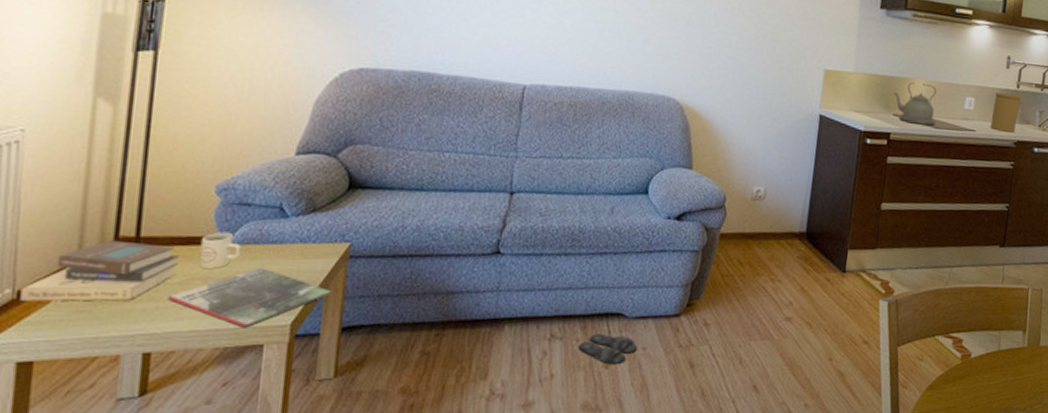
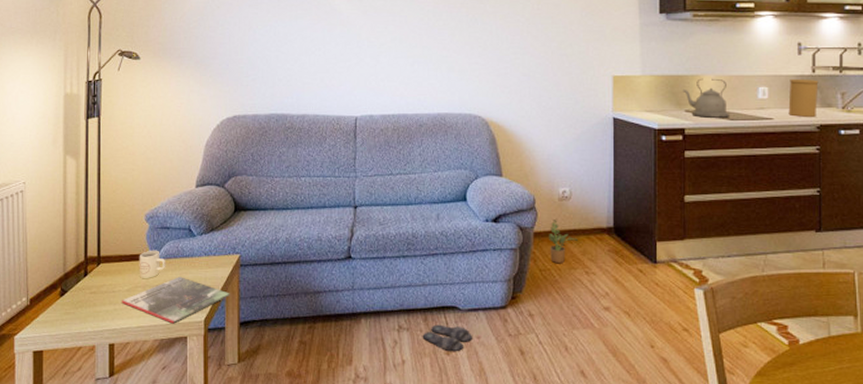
books: present [19,240,179,302] -> none [31,259,126,306]
potted plant: none [735,221,768,270] -> present [549,220,579,264]

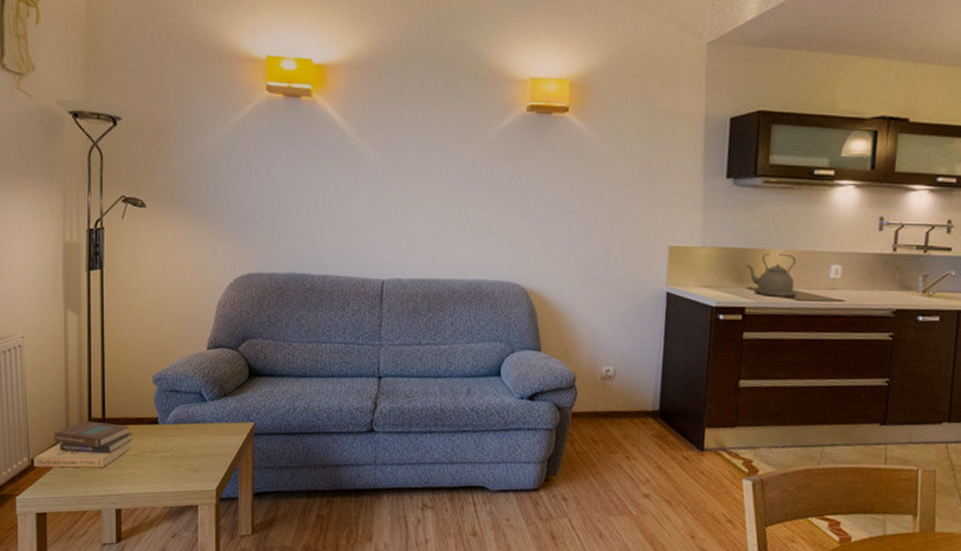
books: none [31,259,126,306] -> present [33,420,132,468]
magazine: present [121,276,230,324] -> none [127,443,244,492]
mug: present [139,250,166,279] -> none [146,414,176,444]
slippers: present [422,324,472,351] -> none [447,504,501,533]
potted plant: present [549,220,579,264] -> none [588,400,621,447]
canister: present [788,78,819,117] -> none [862,257,899,301]

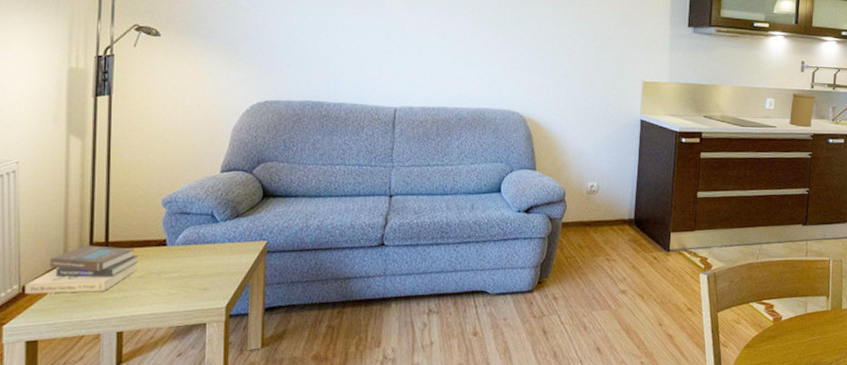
kettle: present [746,252,796,299] -> none [703,88,741,125]
canister: none [862,257,899,301] -> present [789,92,816,127]

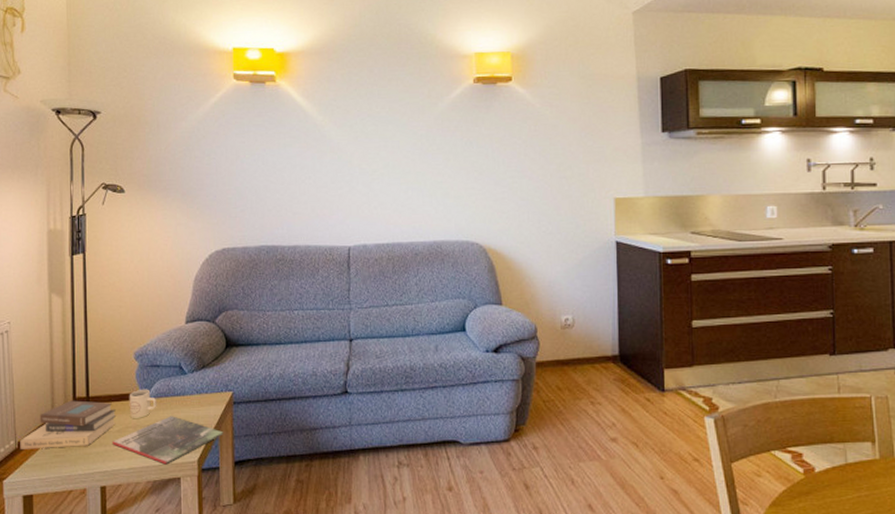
magazine: none [131,263,255,311] -> present [111,416,224,465]
mug: none [153,235,185,266] -> present [129,389,157,419]
canister: present [789,92,816,127] -> none [798,196,830,236]

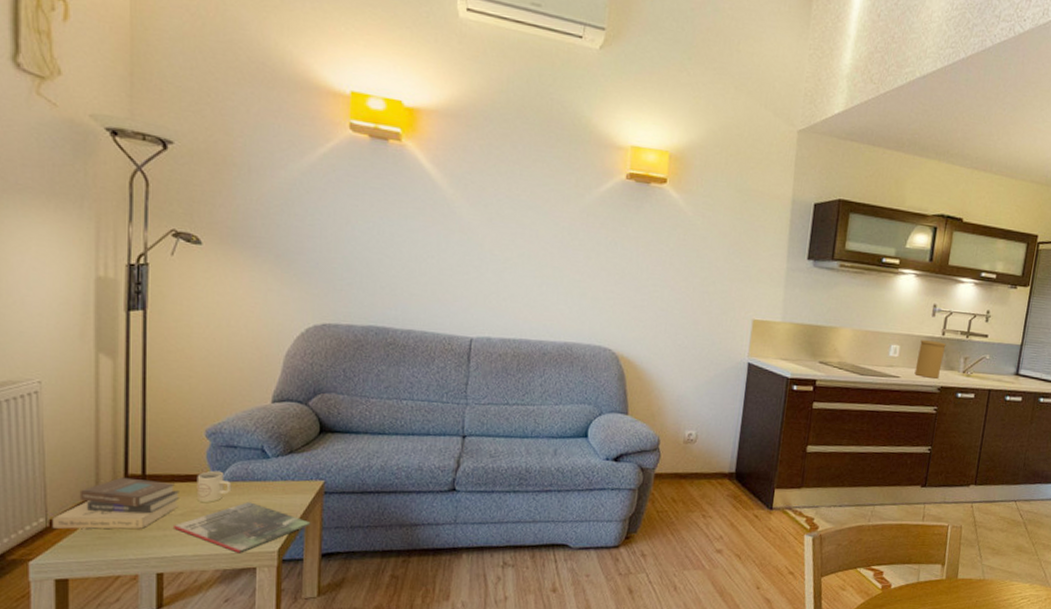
canister: none [798,196,830,236] -> present [914,339,946,379]

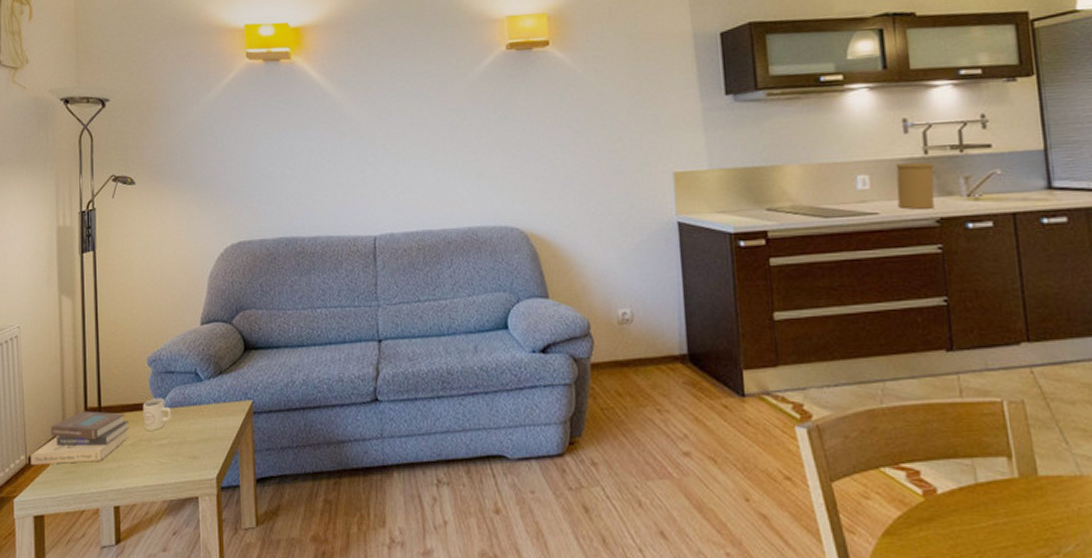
magazine: present [172,502,311,553] -> none [125,427,244,482]

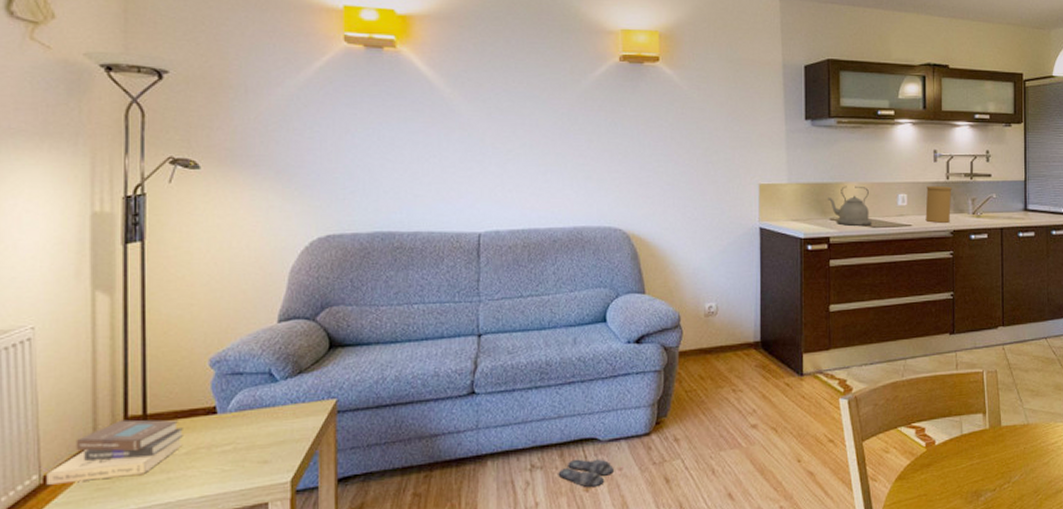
mug: present [142,398,172,432] -> none [201,401,239,438]
slippers: none [465,477,525,509] -> present [558,459,614,487]
kettle: none [761,168,822,218] -> present [828,186,871,227]

